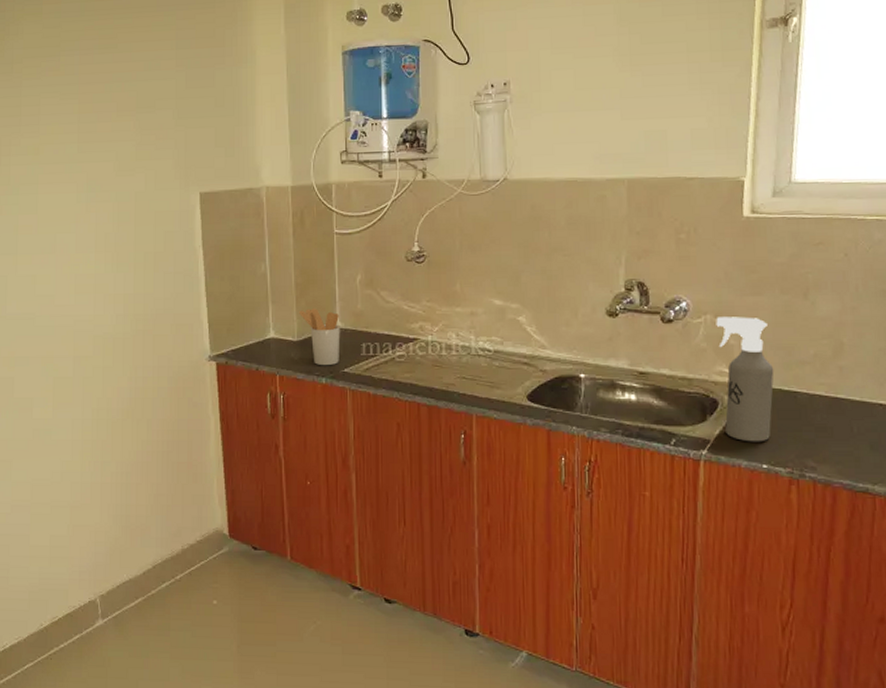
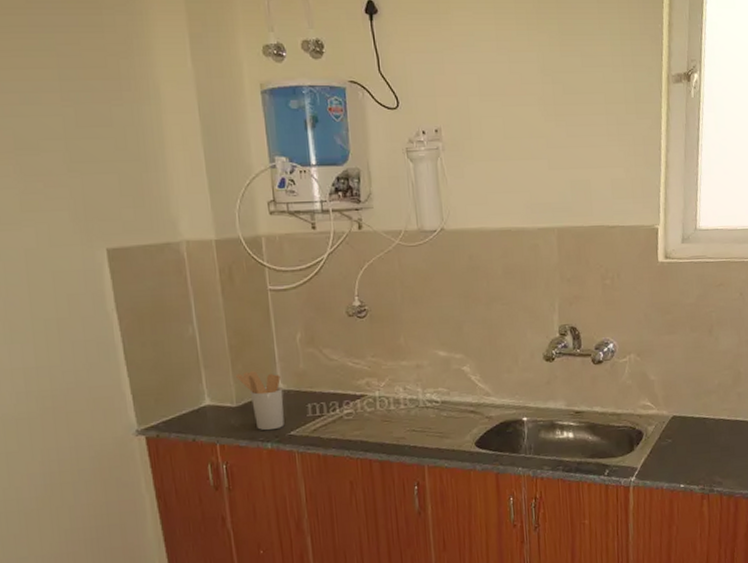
spray bottle: present [716,317,774,442] -> none [638,354,687,466]

